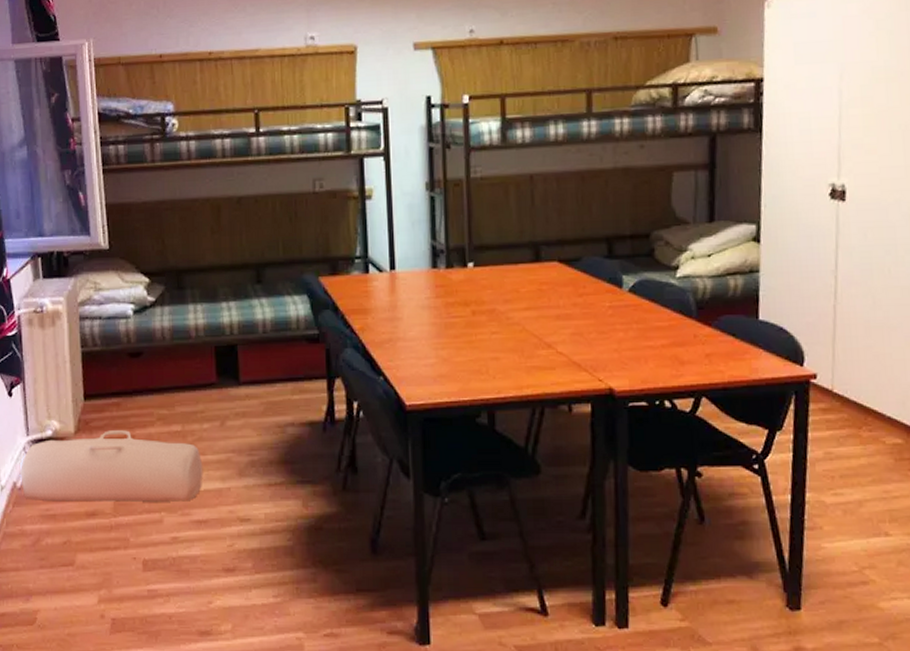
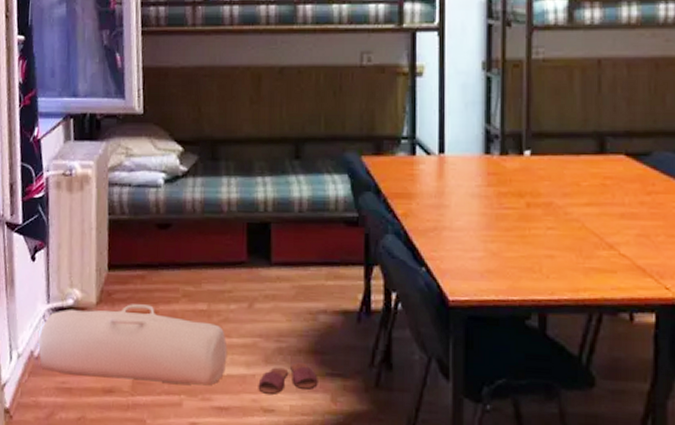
slippers: none [234,473,290,504] -> present [258,362,318,394]

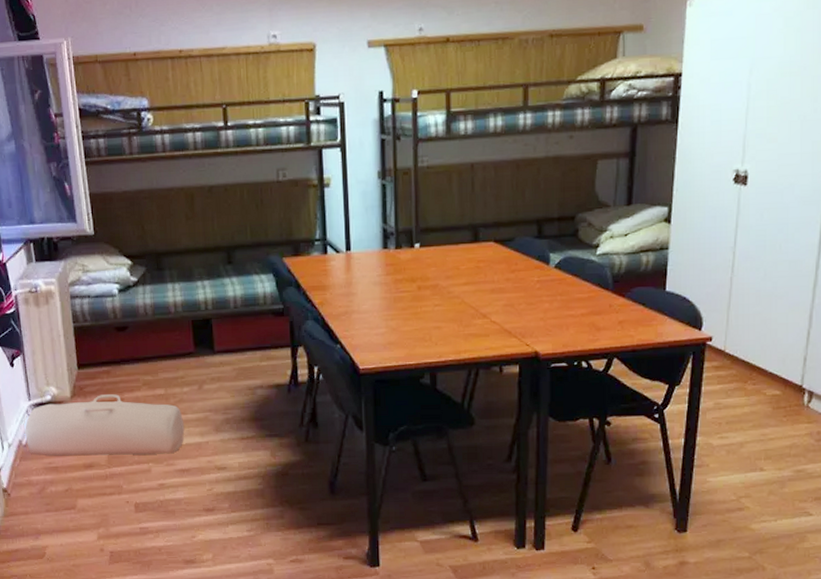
slippers: present [258,362,318,394] -> none [211,429,260,455]

